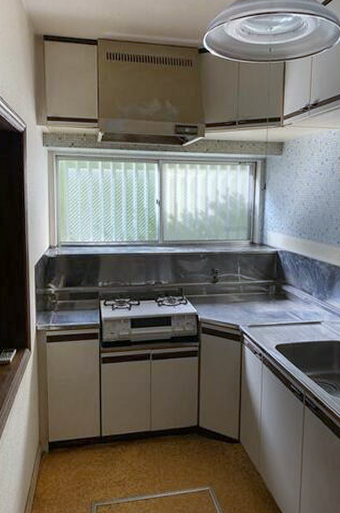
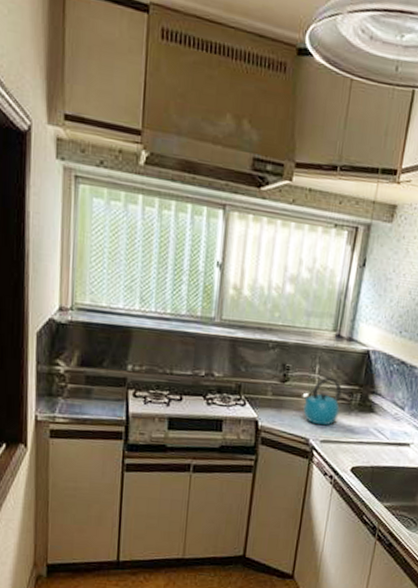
kettle: none [229,275,260,314] -> present [302,377,342,426]

